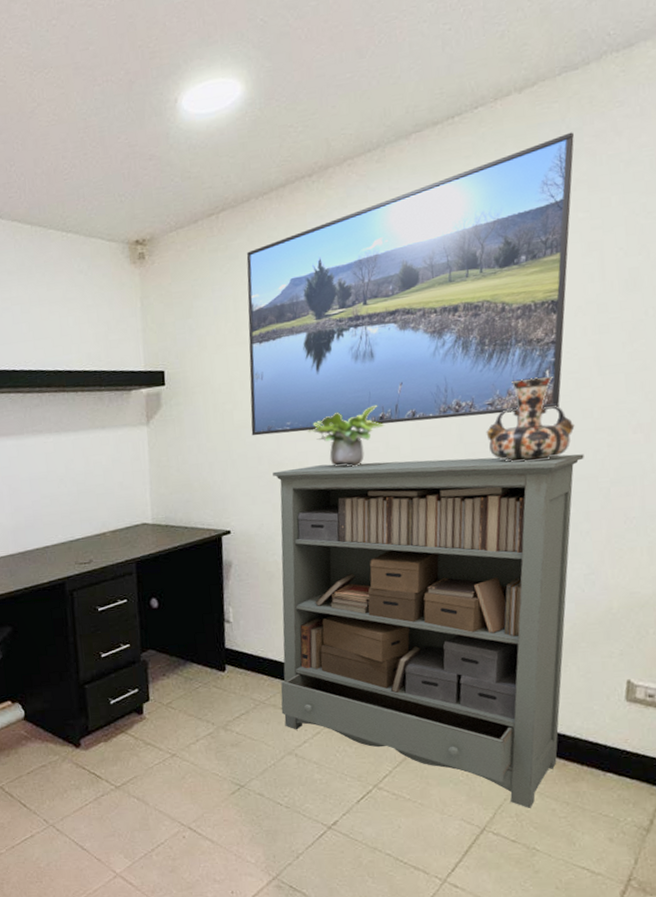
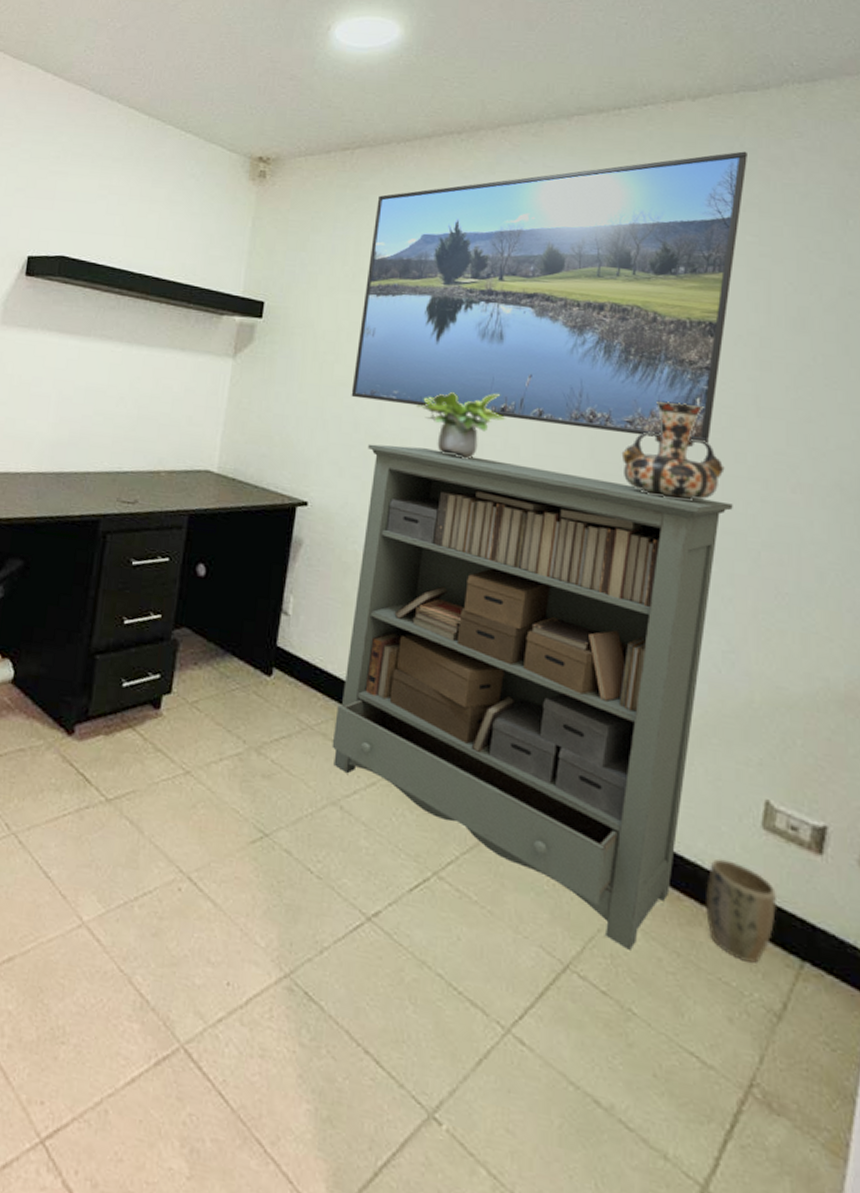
plant pot: none [585,729,641,798] -> present [706,858,778,963]

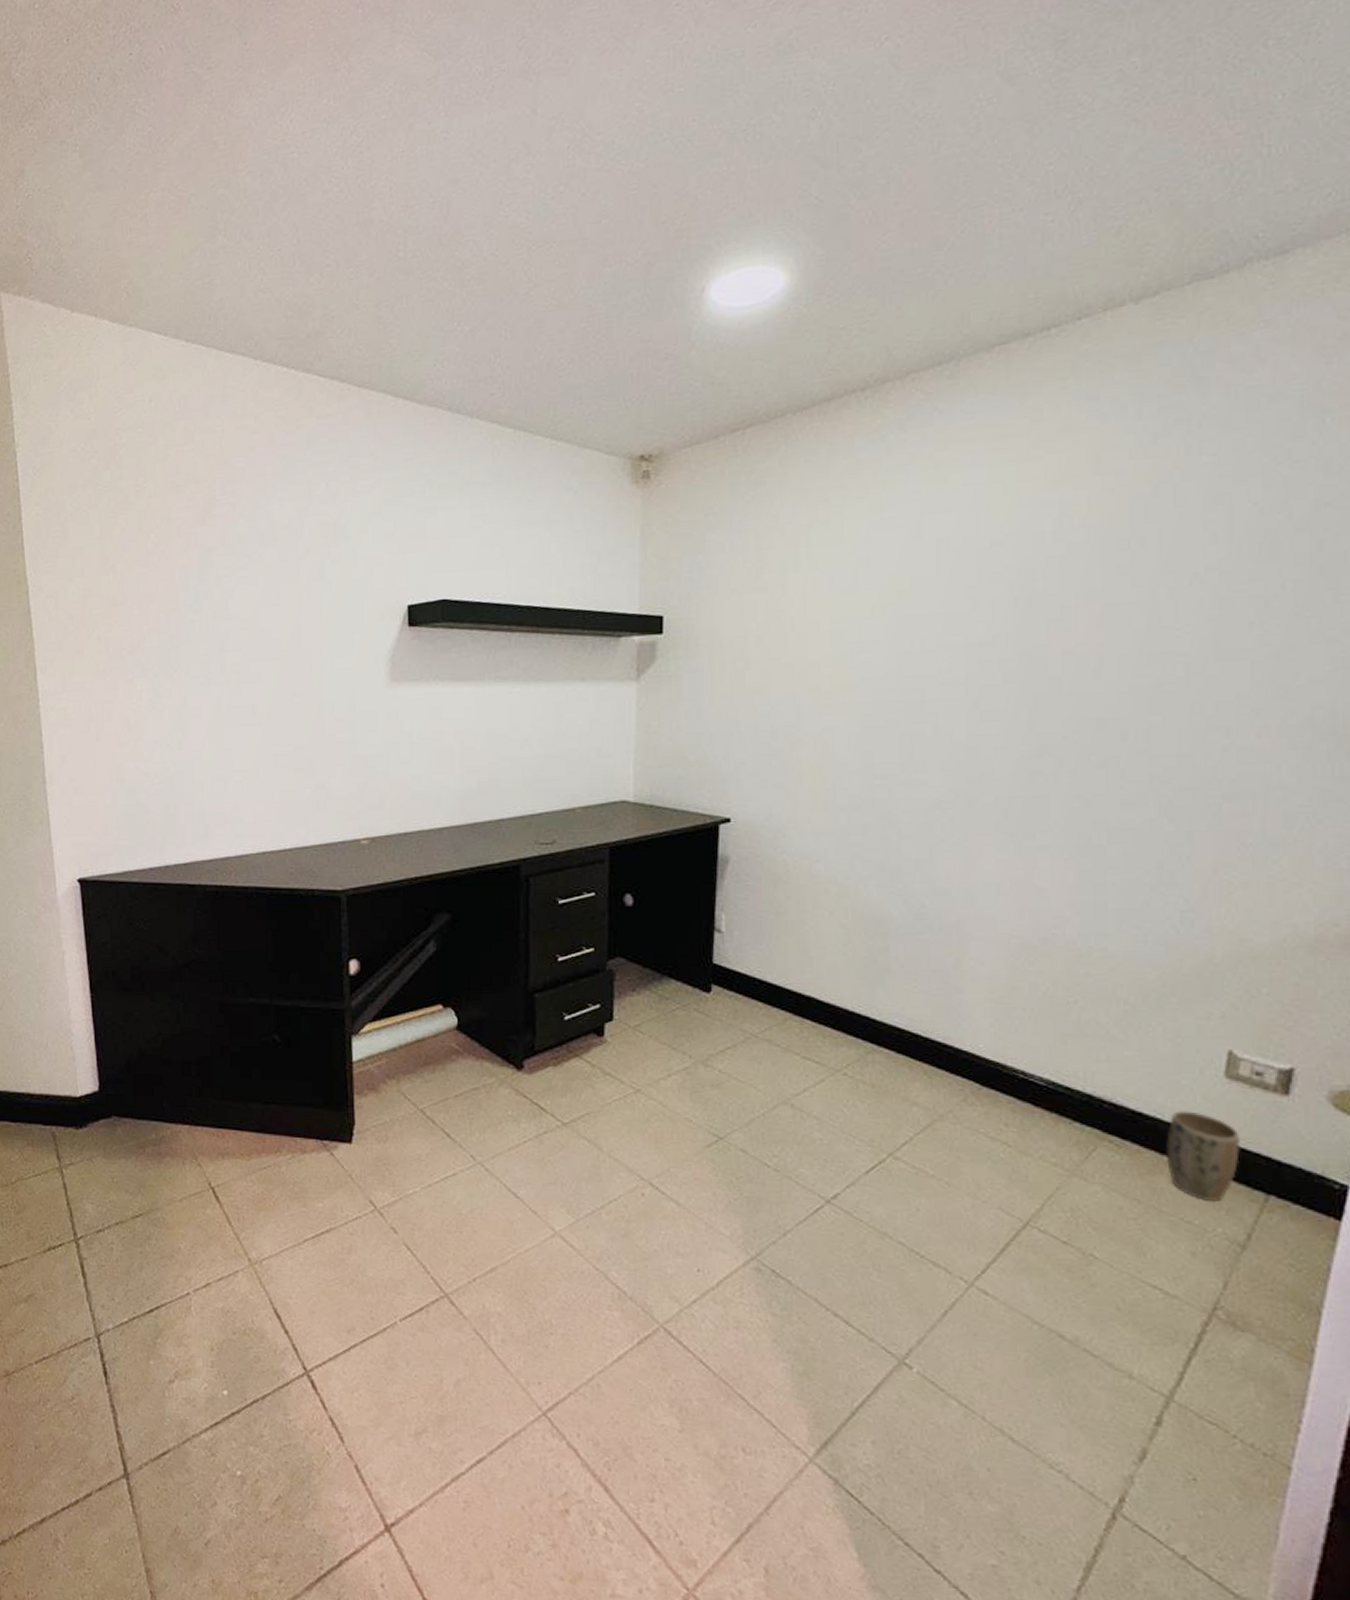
bookshelf: present [332,444,733,950] -> none [777,746,1190,1203]
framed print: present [351,151,747,444] -> none [766,355,1203,704]
potted plant: present [417,391,506,459] -> none [837,676,936,751]
decorative vase: present [621,400,725,502] -> none [1064,657,1180,763]

